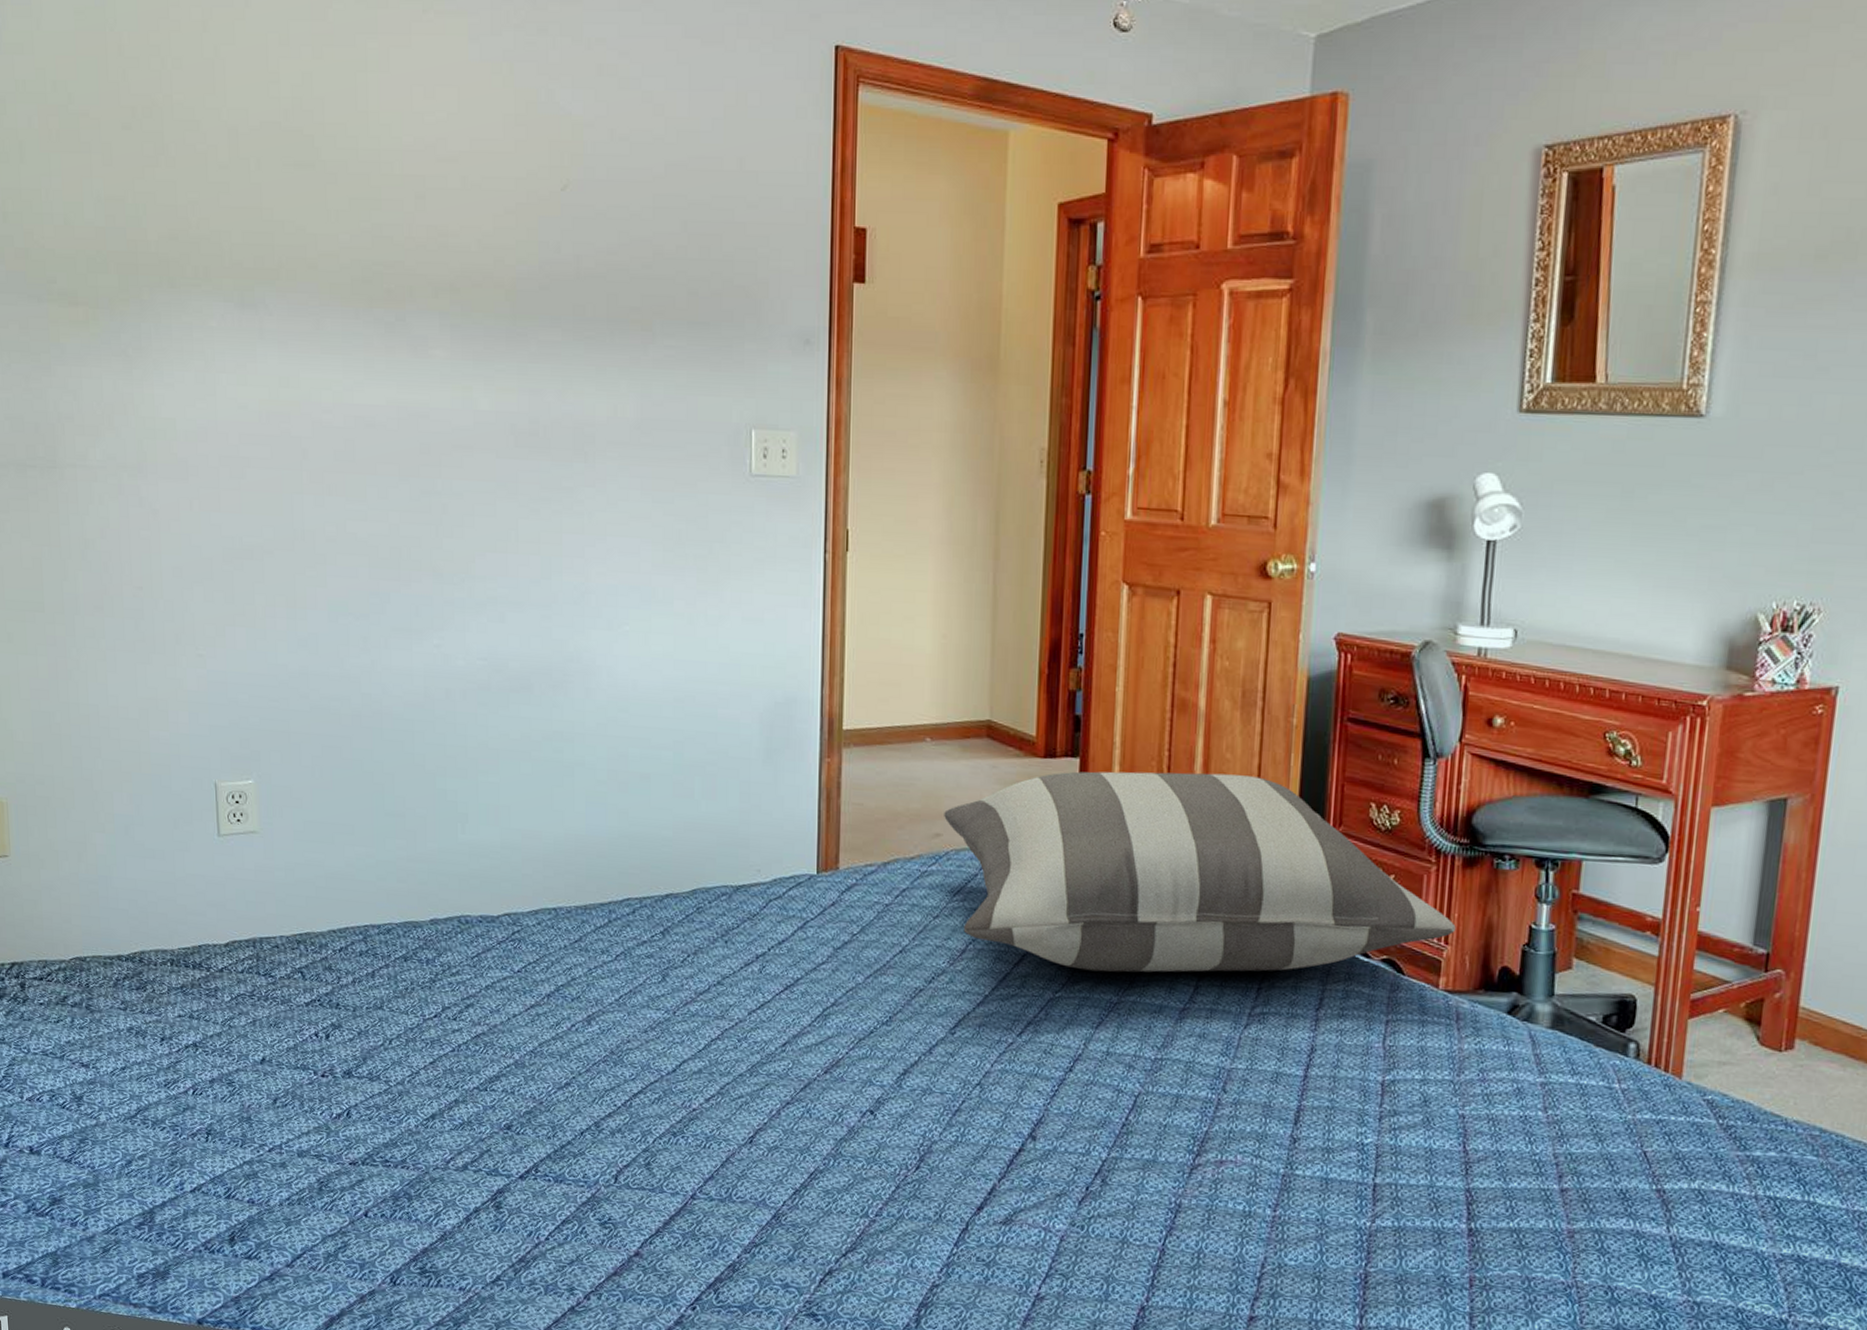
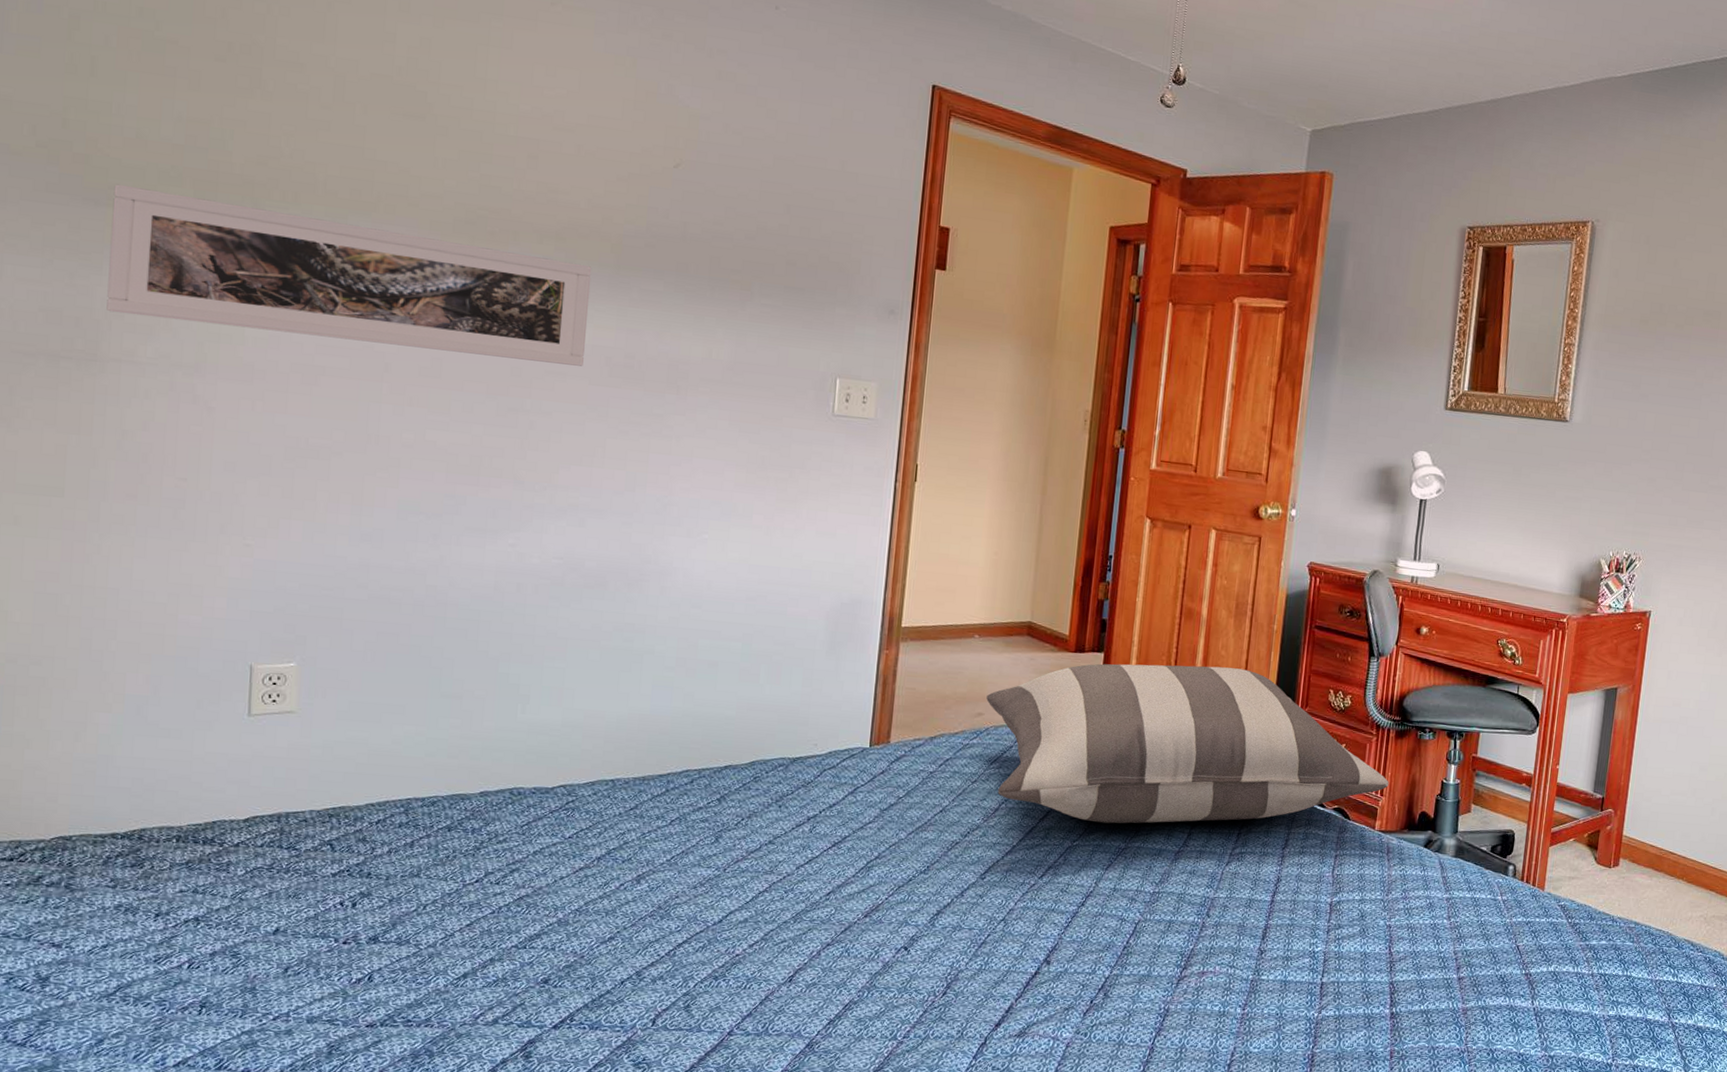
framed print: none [52,277,489,437] -> present [106,184,592,366]

